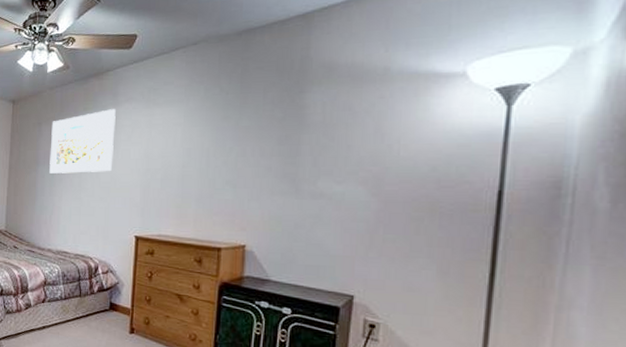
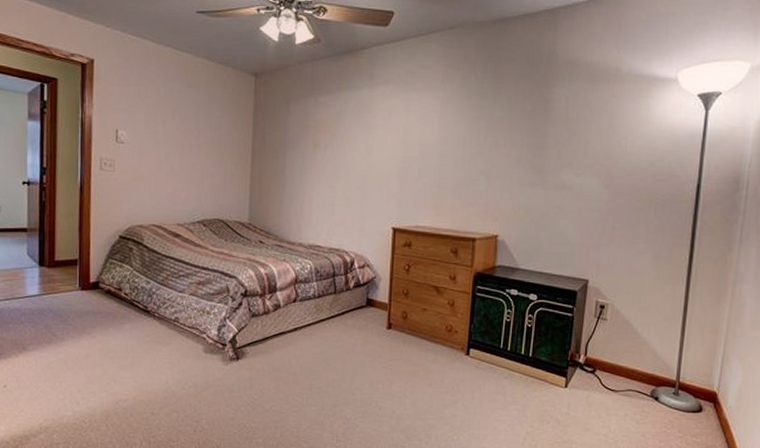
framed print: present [49,109,116,173] -> none [299,91,372,160]

